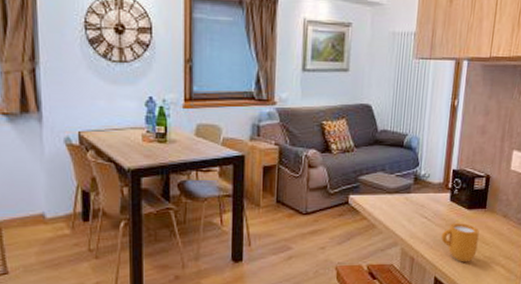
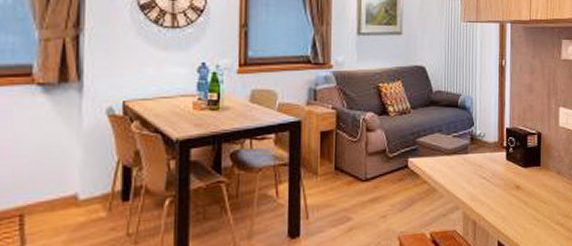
mug: present [441,223,480,262] -> none [501,182,537,224]

